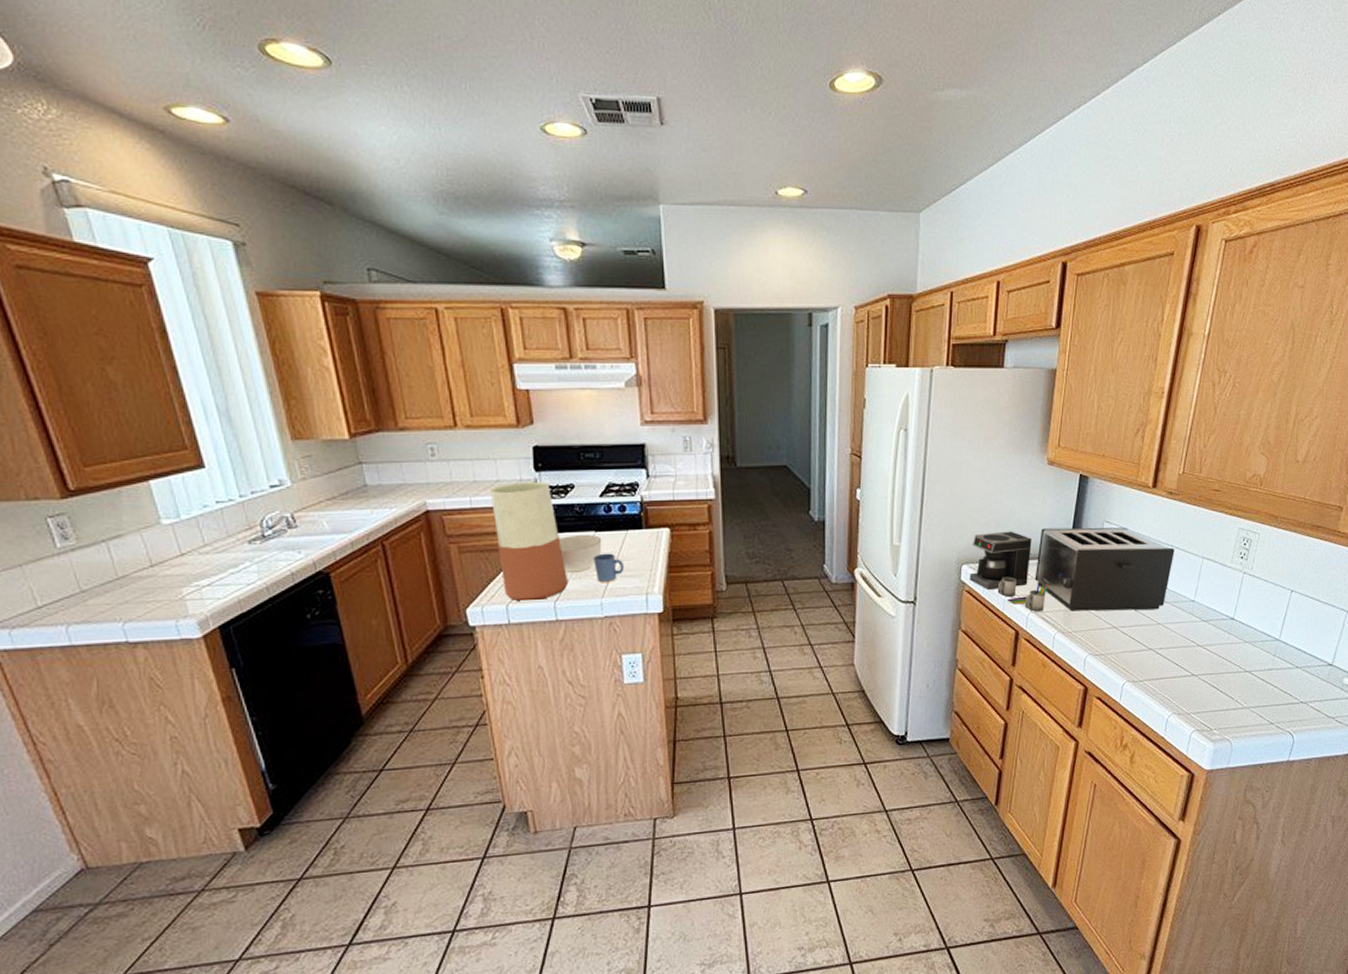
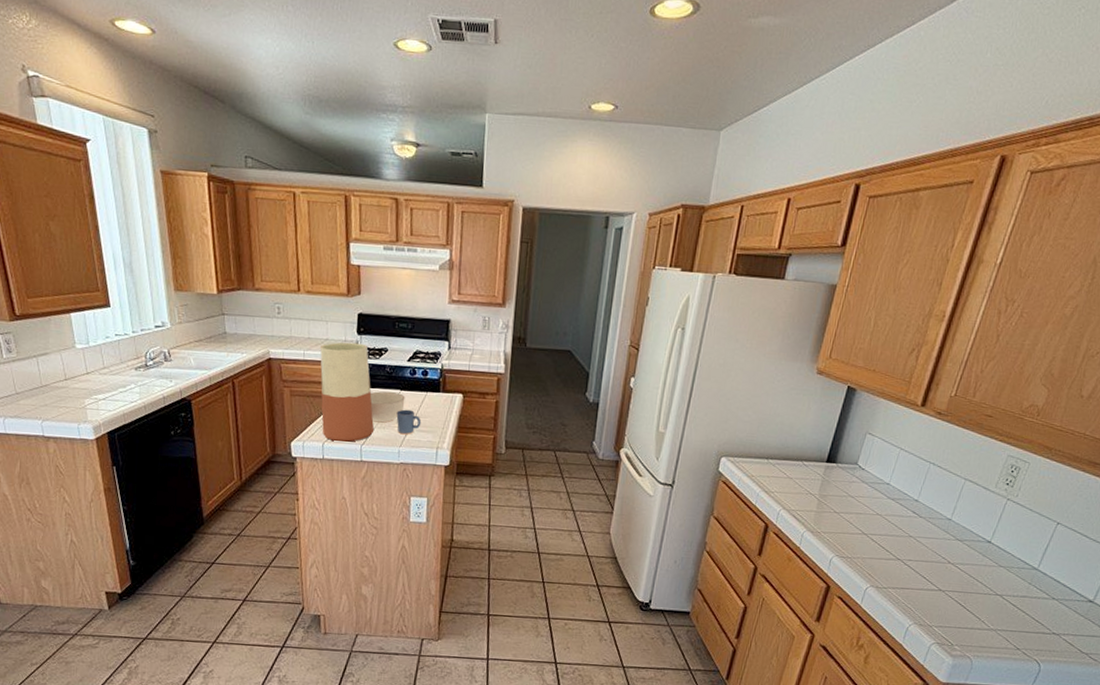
coffee maker: present [969,531,1050,612] -> none [727,430,805,510]
toaster: present [1034,527,1175,611] -> none [790,433,937,523]

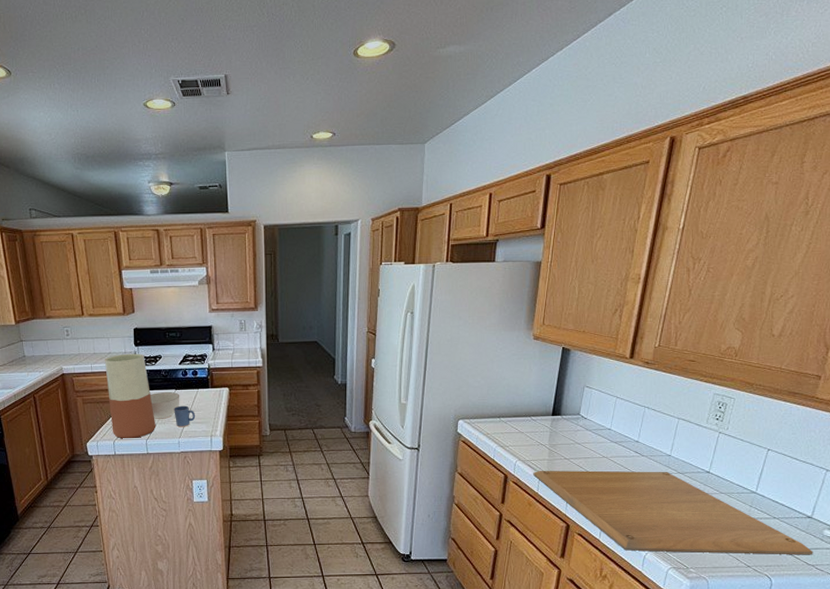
chopping board: none [797,523,1090,643] -> present [533,470,813,555]

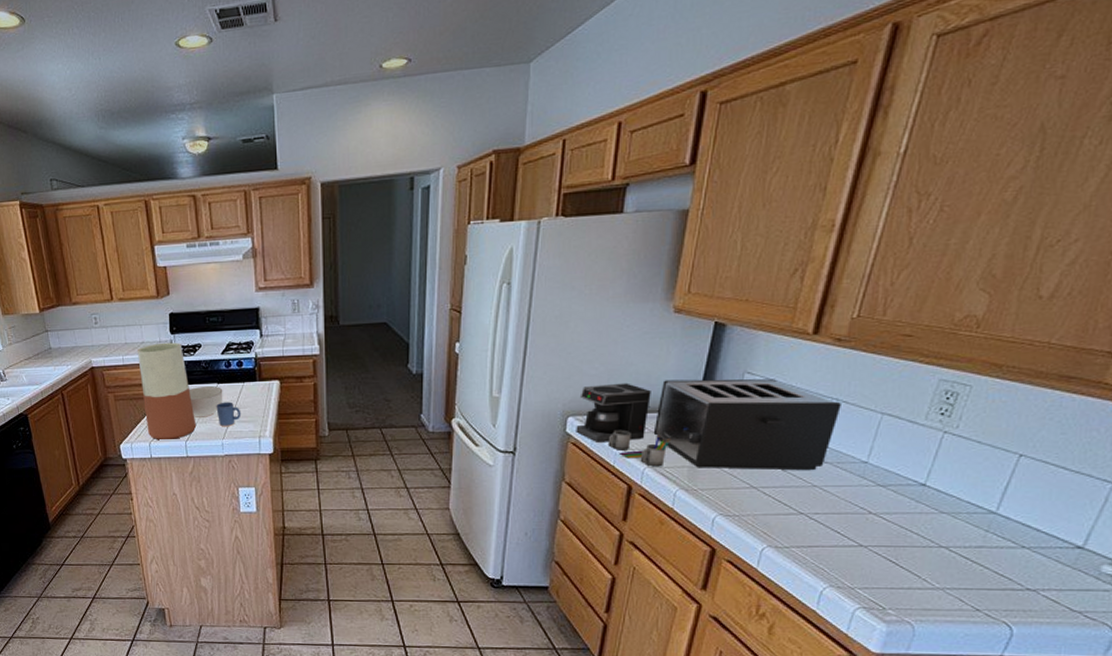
coffee maker: none [465,393,535,460] -> present [576,383,672,467]
toaster: none [521,391,651,462] -> present [653,379,841,471]
chopping board: present [533,470,813,555] -> none [667,481,1082,599]

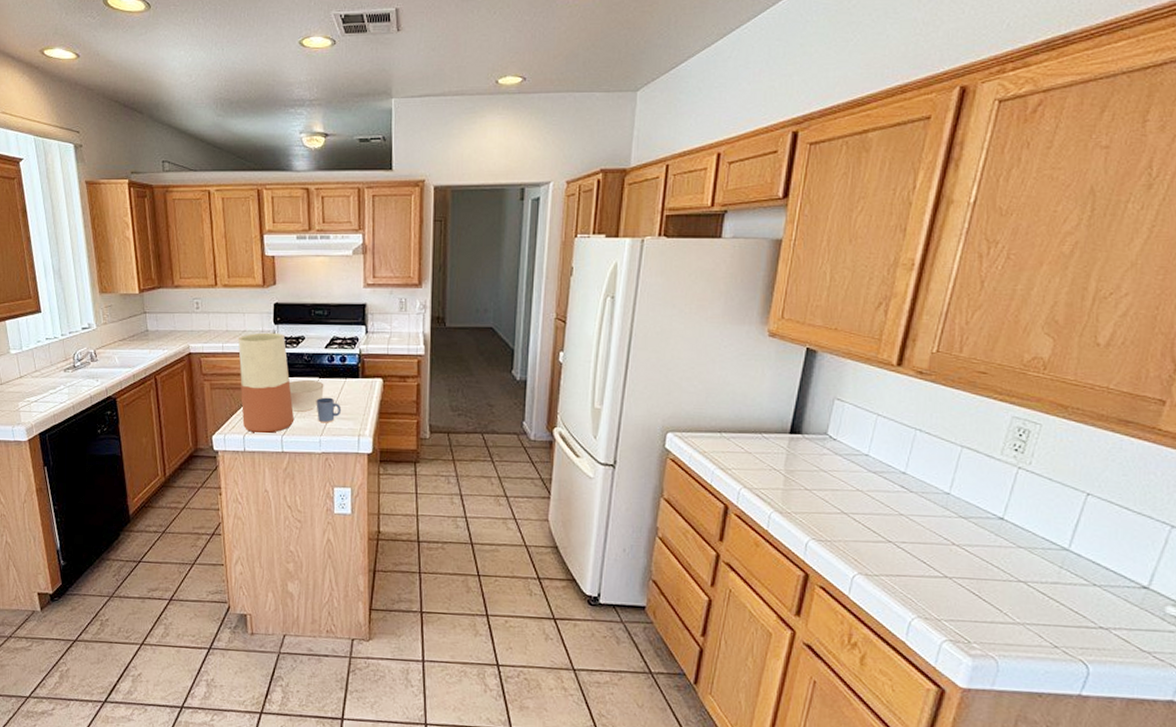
coffee maker: present [576,383,672,467] -> none [675,402,767,488]
toaster: present [653,379,841,471] -> none [749,402,924,499]

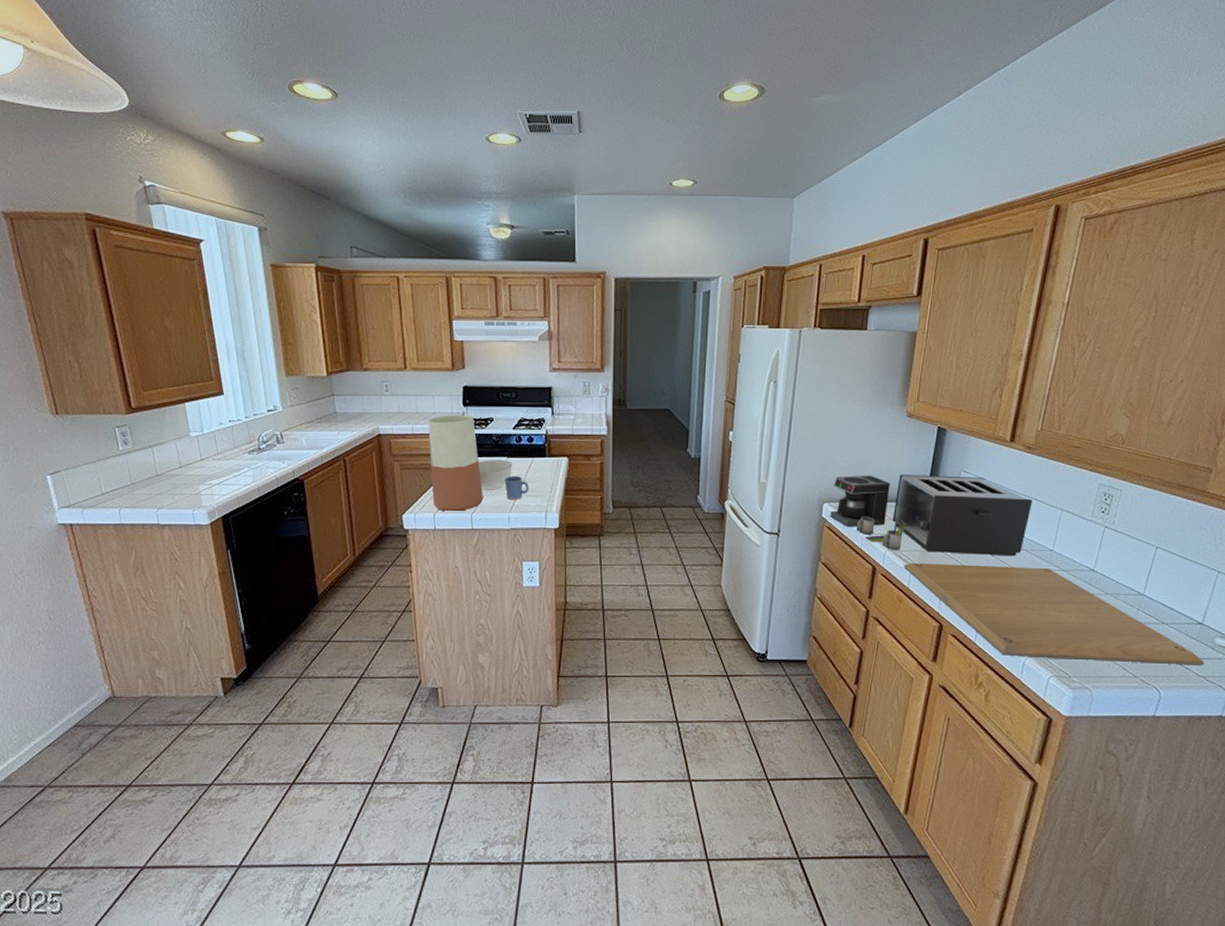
coffee maker: none [675,402,767,488] -> present [830,475,907,550]
toaster: none [749,402,924,499] -> present [892,474,1032,557]
chopping board: none [762,503,1150,639] -> present [904,563,1204,666]

